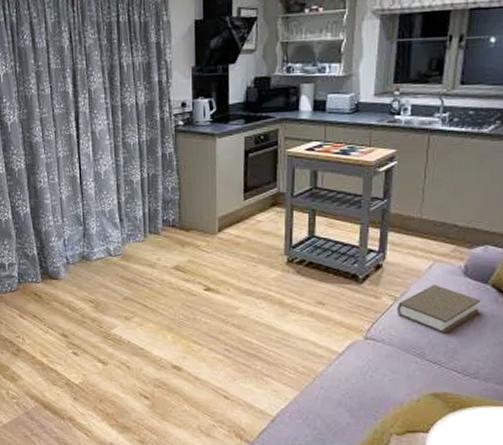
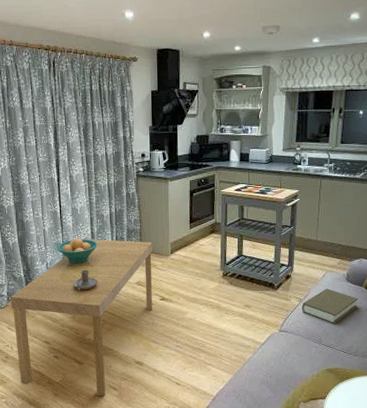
dining table: none [21,211,195,405] -> present [10,239,153,396]
fruit bowl: none [76,209,126,241] -> present [57,238,98,264]
candle holder: none [95,249,126,274] -> present [72,270,98,290]

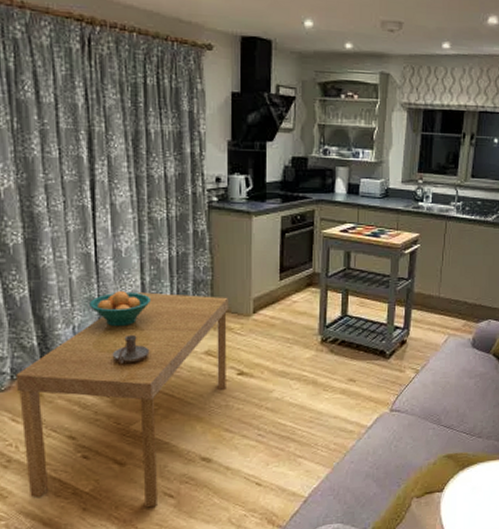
book: present [301,288,358,324] -> none [418,356,485,400]

